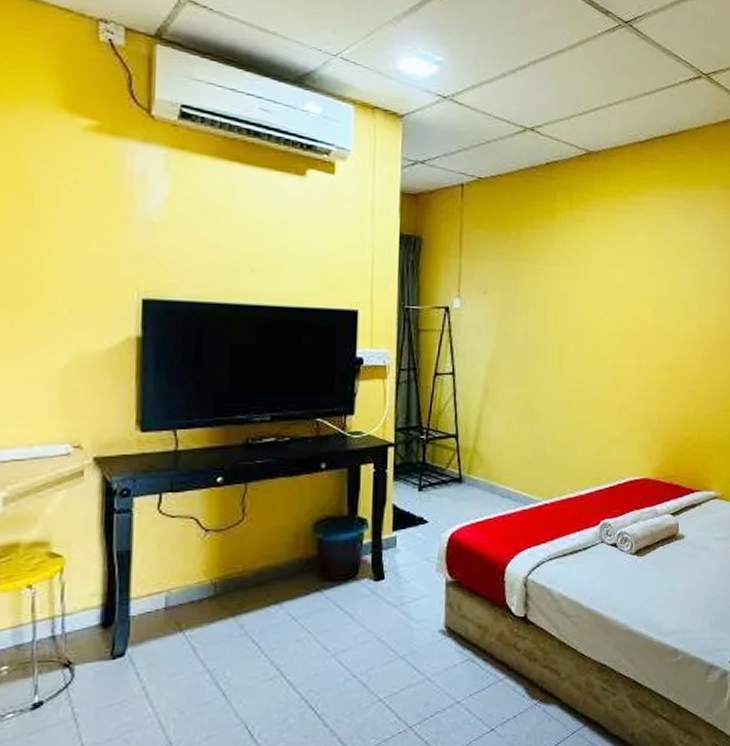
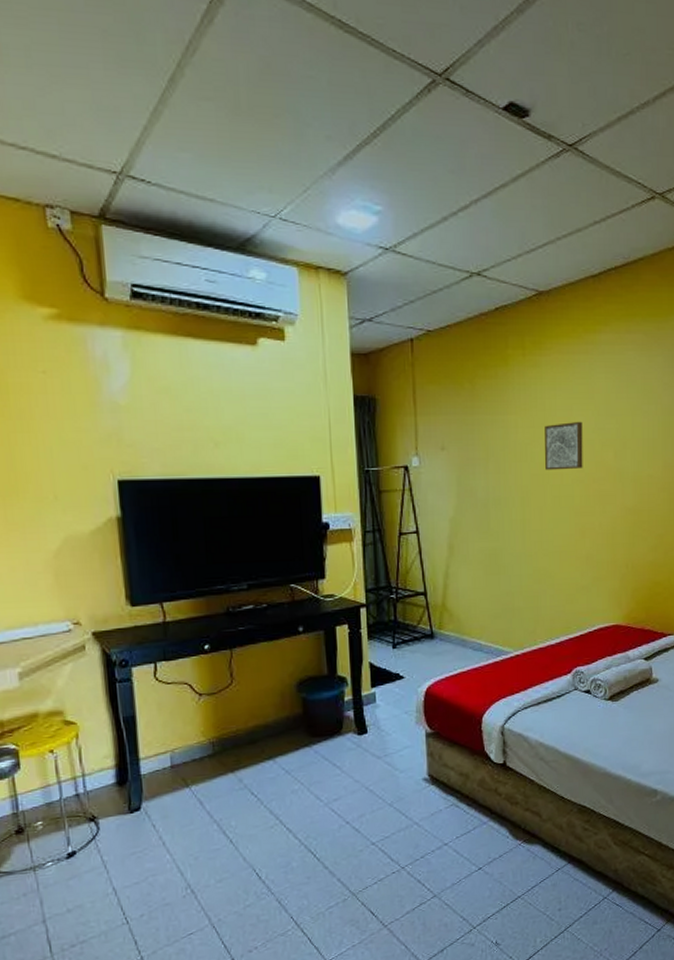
wall art: none [585,276,623,323] -> present [545,421,583,471]

